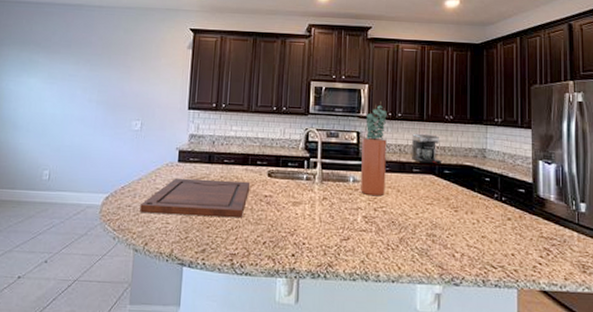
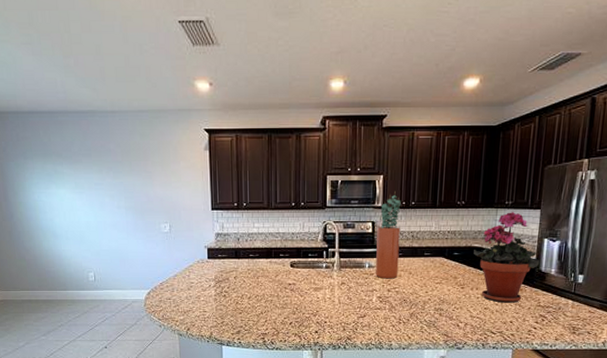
cutting board: present [140,177,251,217] -> none [179,272,275,303]
coffee maker: present [412,134,441,164] -> none [424,220,451,247]
potted plant: none [465,130,537,232] -> present [473,212,540,303]

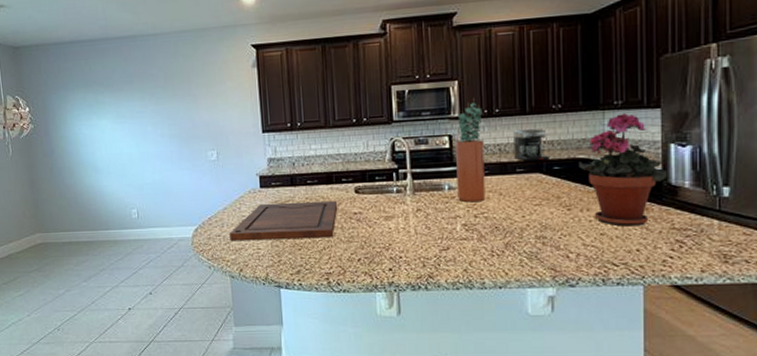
cutting board: none [179,272,275,303] -> present [229,200,338,240]
coffee maker: none [424,220,451,247] -> present [513,128,549,162]

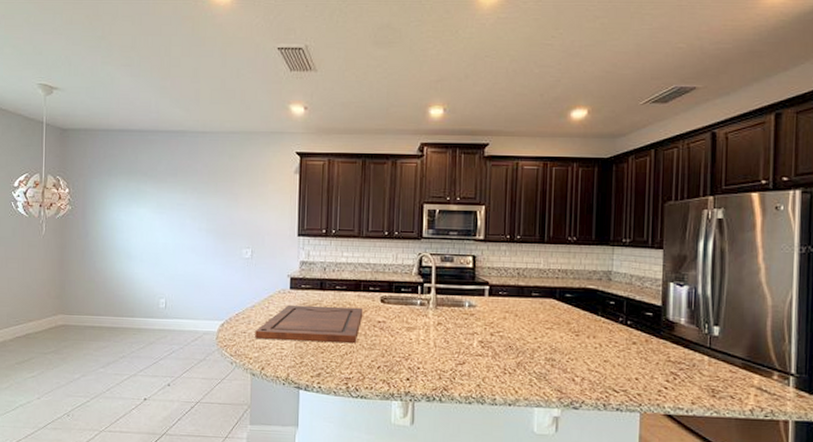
vase: present [455,98,486,203] -> none [477,224,505,321]
coffee maker: present [513,128,549,162] -> none [531,256,563,288]
potted plant: present [579,113,668,227] -> none [588,251,667,356]

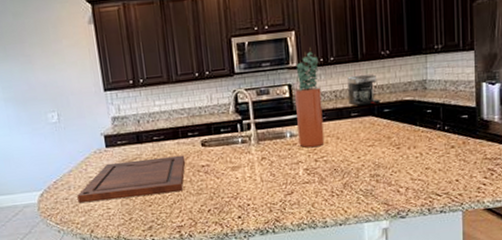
vase: none [477,224,505,321] -> present [295,48,325,148]
coffee maker: none [531,256,563,288] -> present [347,74,380,106]

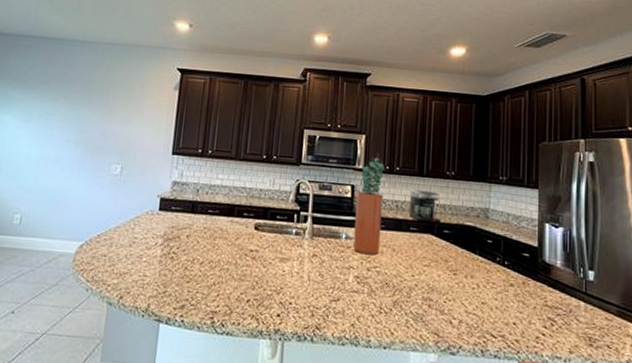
cutting board: present [77,155,186,203] -> none [116,227,236,272]

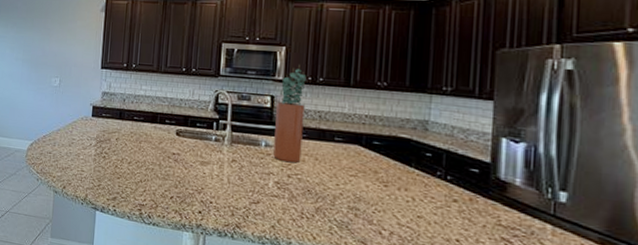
coffee maker: present [409,190,441,223] -> none [334,101,370,135]

